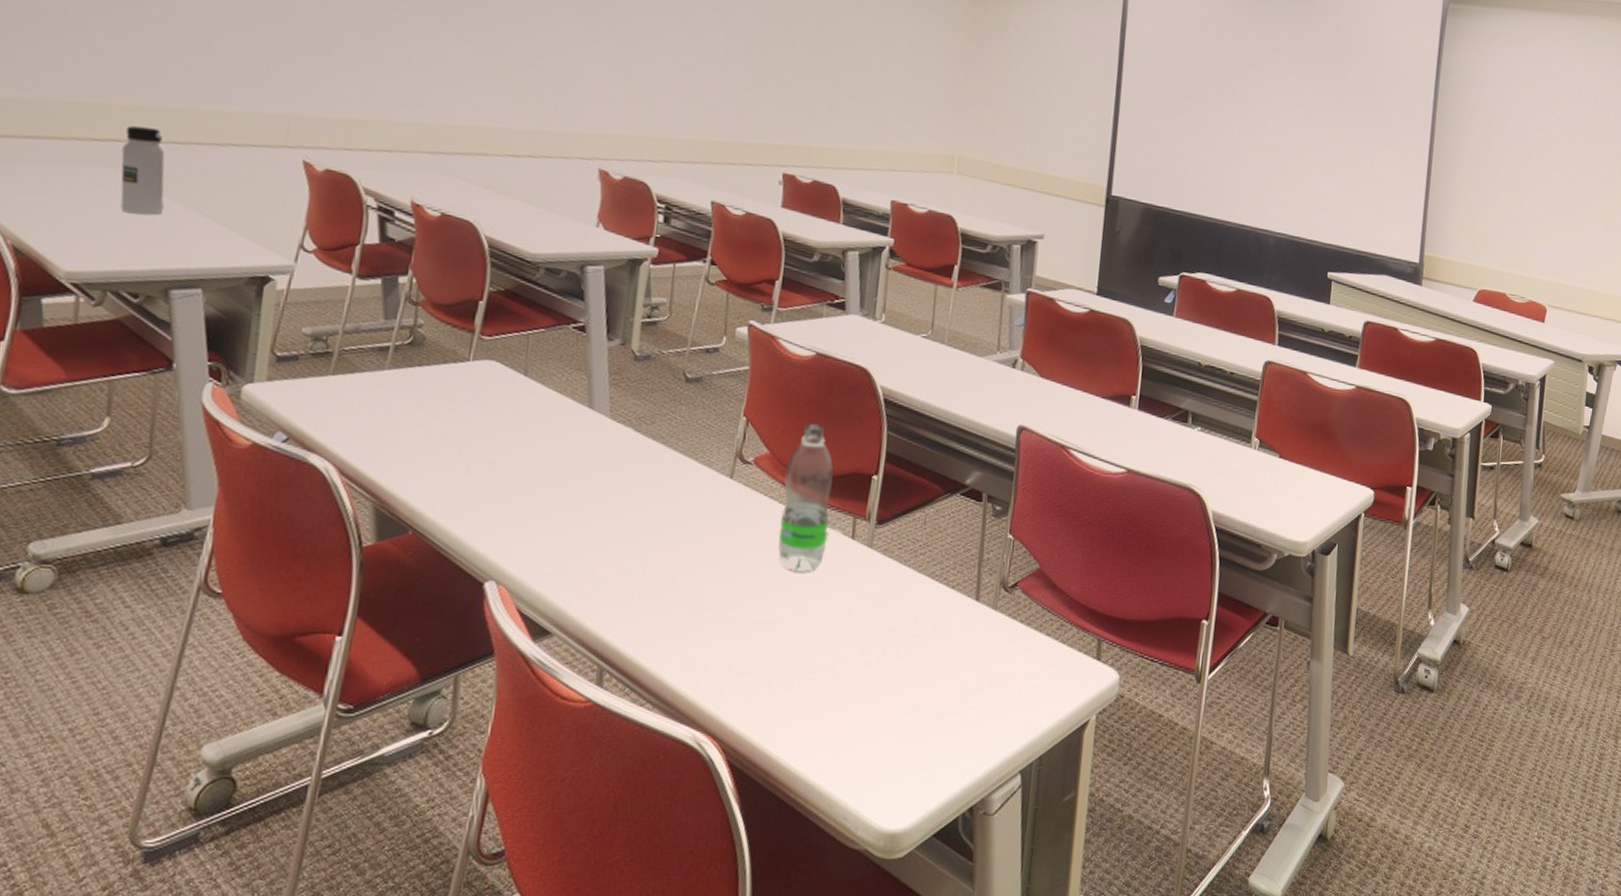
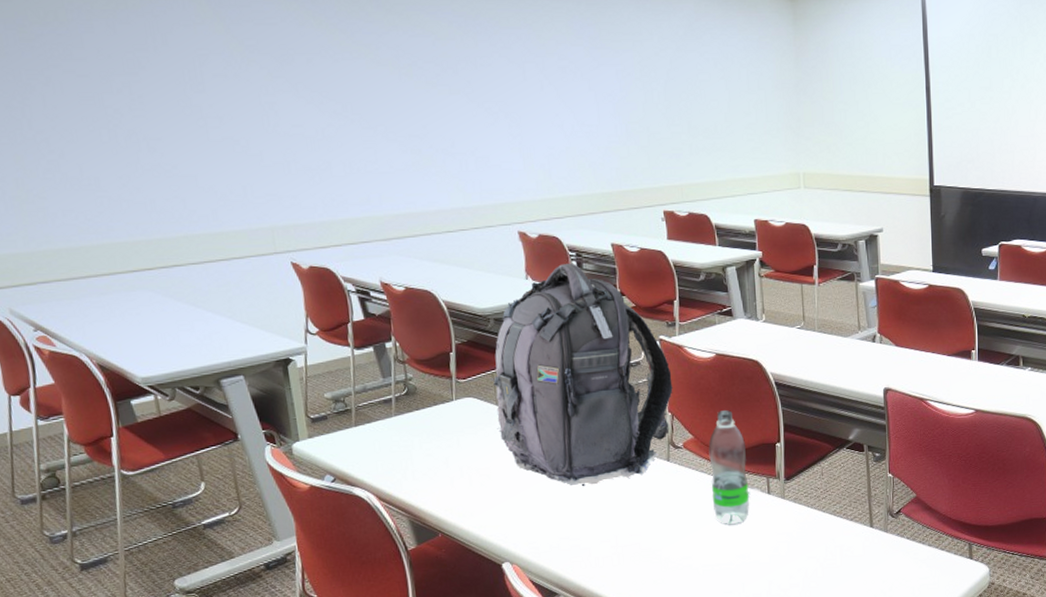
water bottle: present [120,126,165,216] -> none [154,255,198,325]
backpack: none [518,215,756,496] -> present [493,262,673,487]

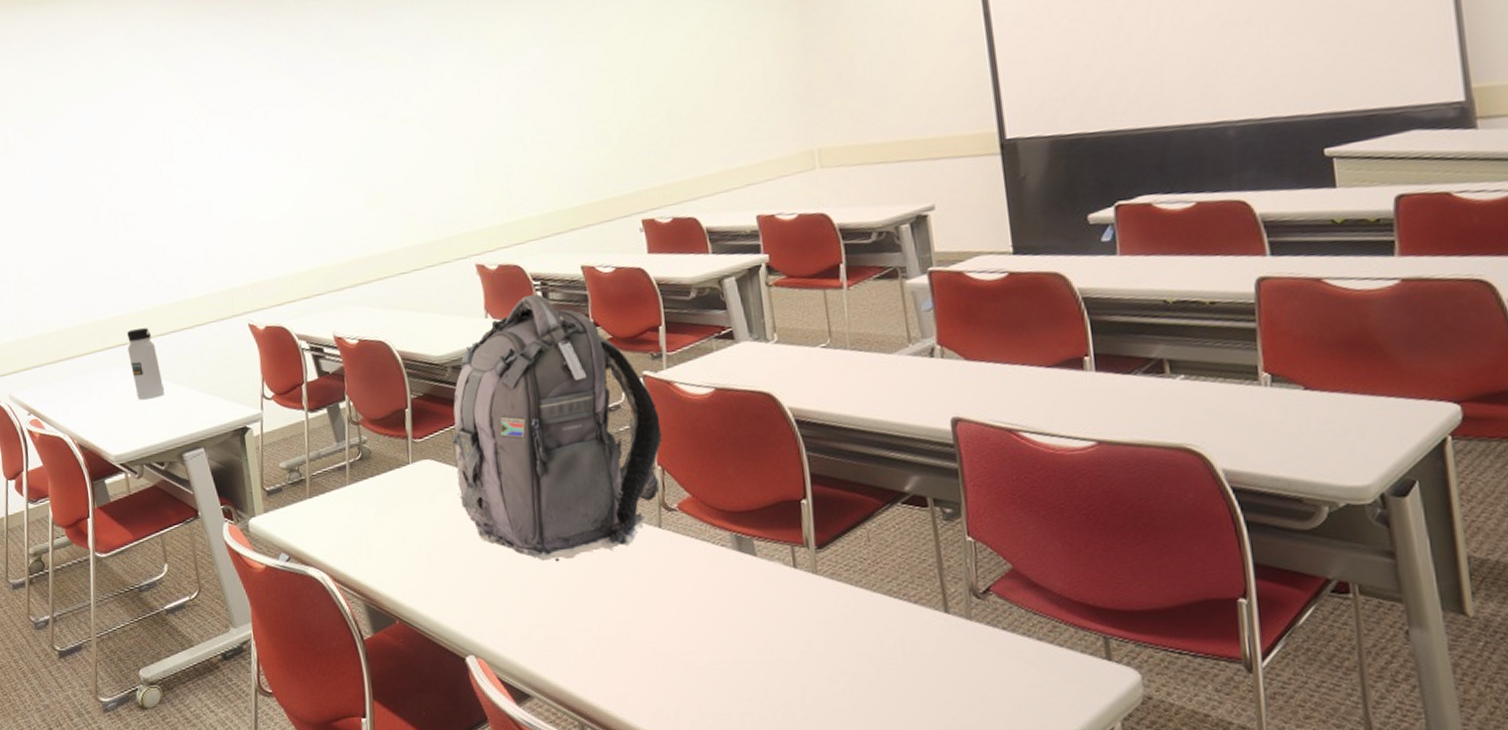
water bottle: none [154,255,198,325] -> present [127,328,164,400]
bottle: present [708,410,750,525] -> none [710,459,770,609]

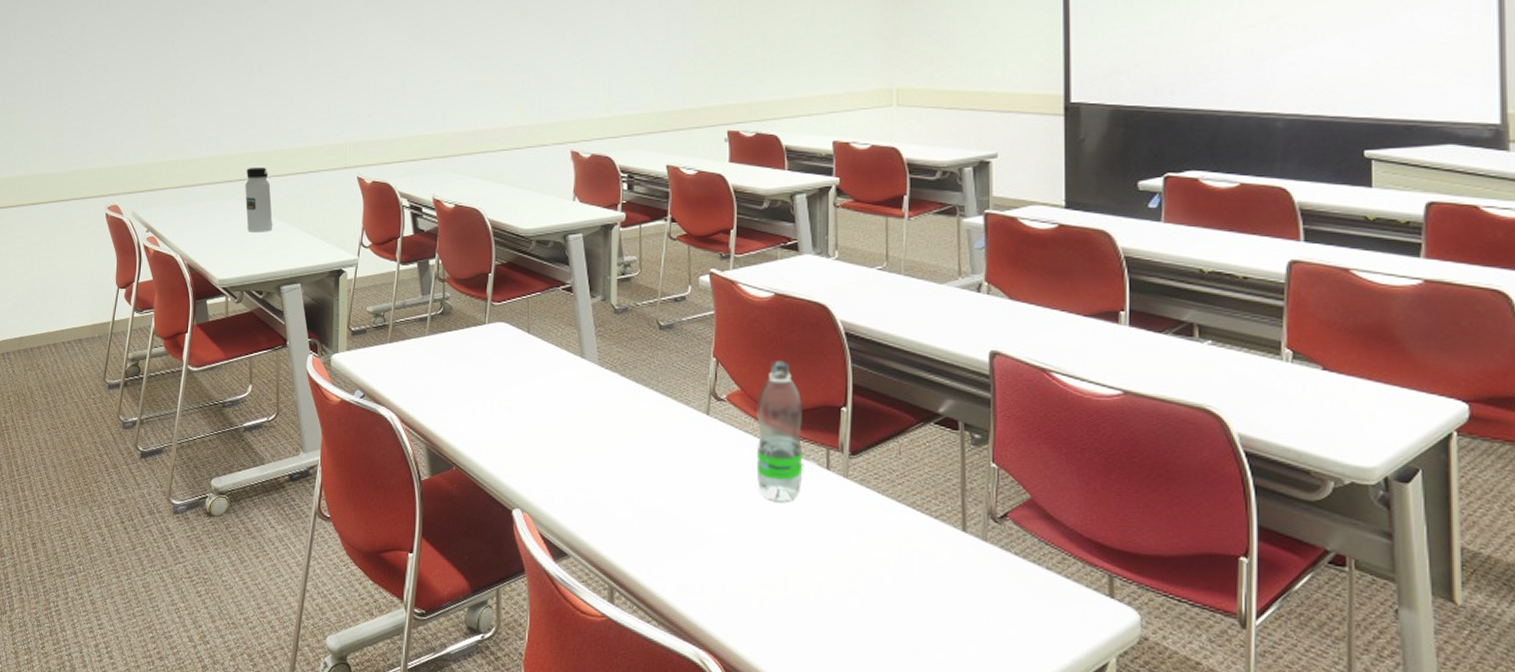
backpack: present [452,293,663,562] -> none [525,184,721,433]
bottle: none [710,459,770,609] -> present [756,361,803,503]

